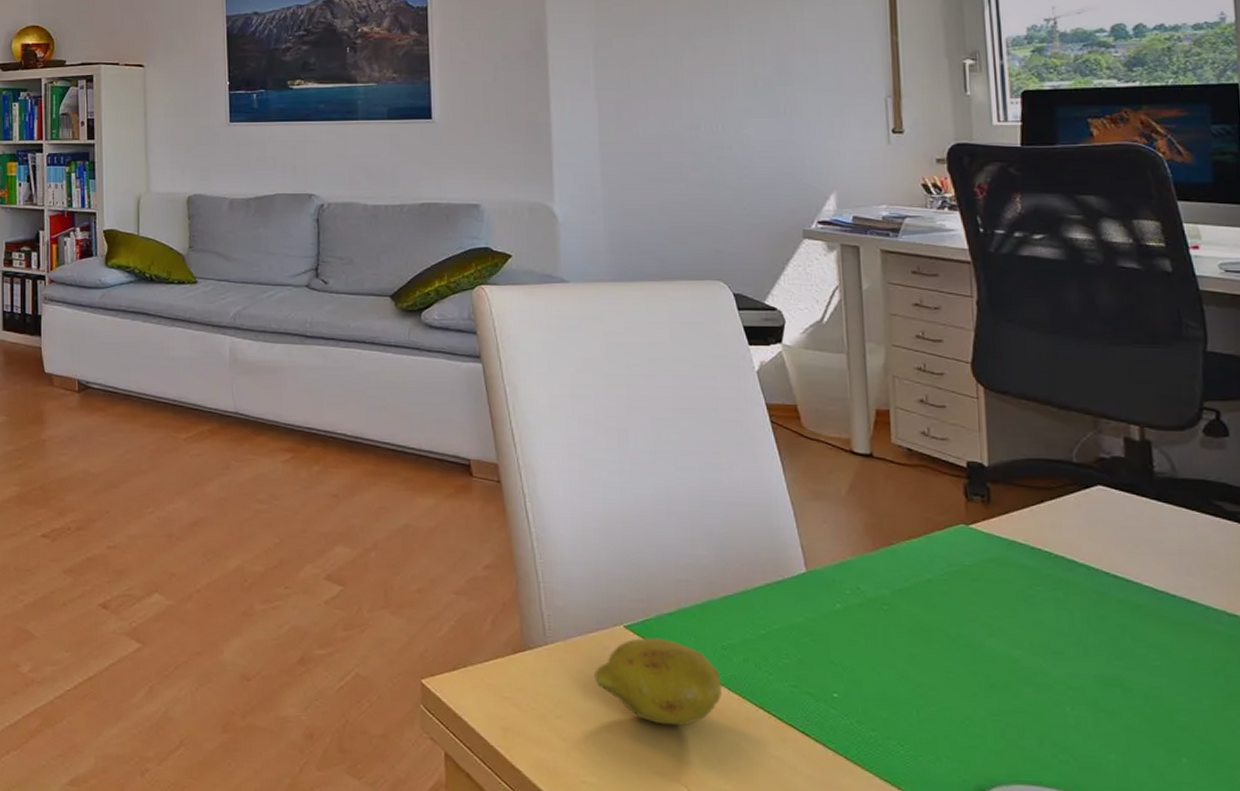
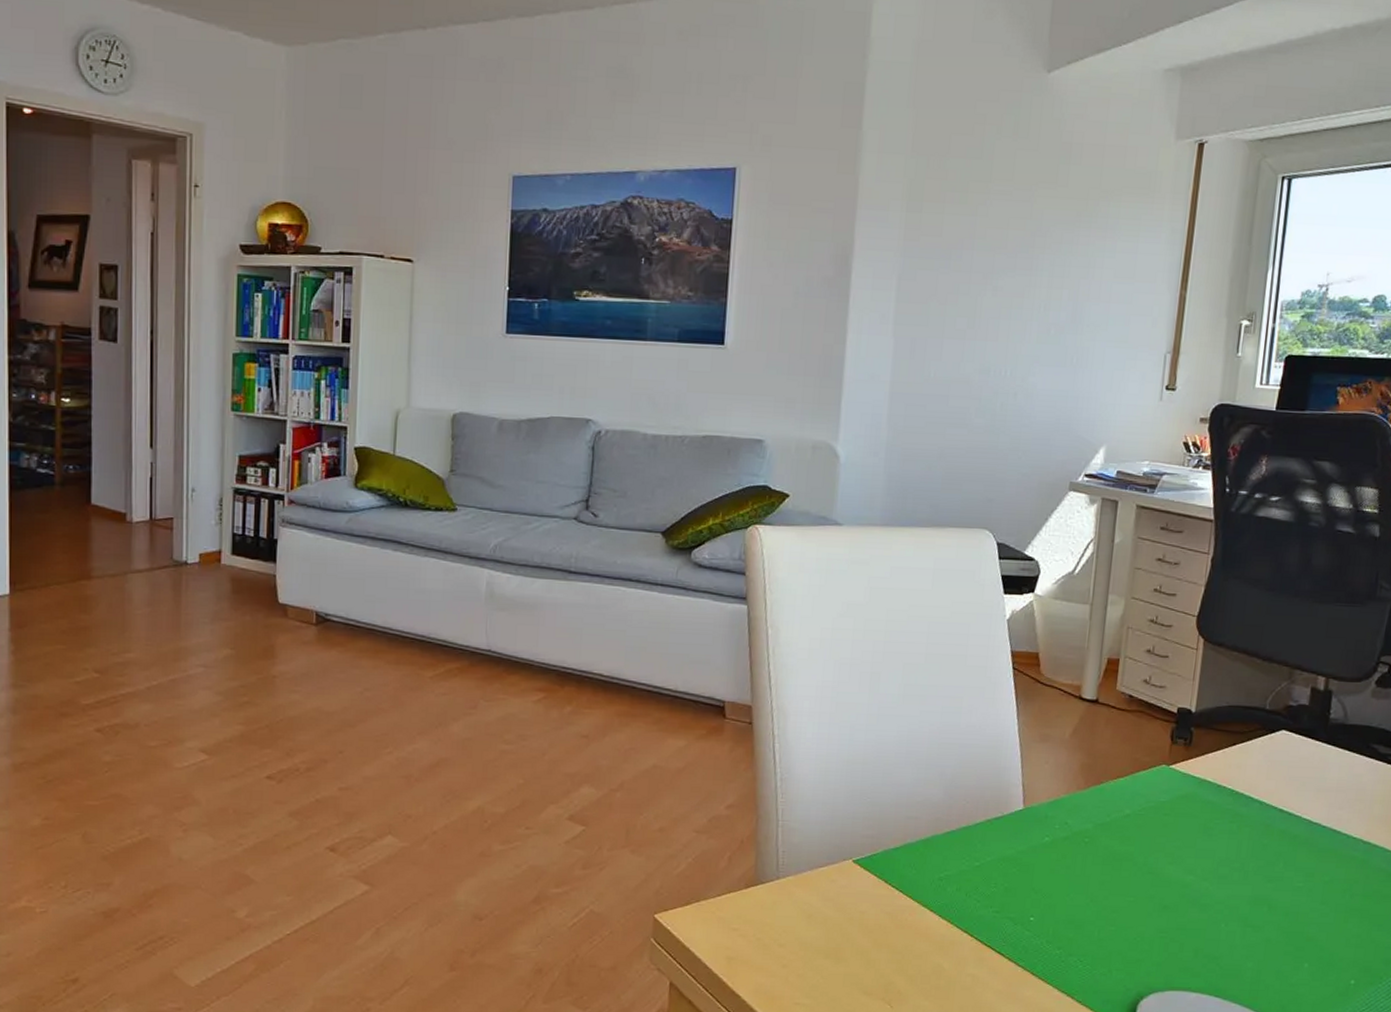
fruit: present [594,637,723,726] -> none [819,871,935,950]

